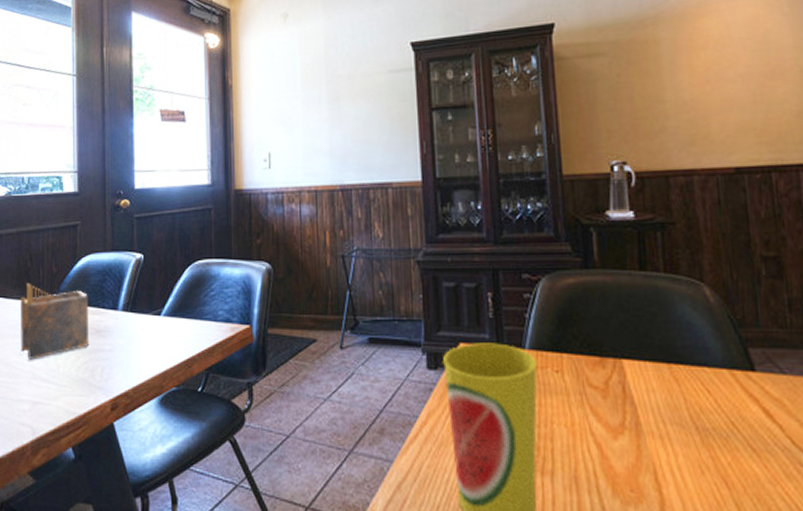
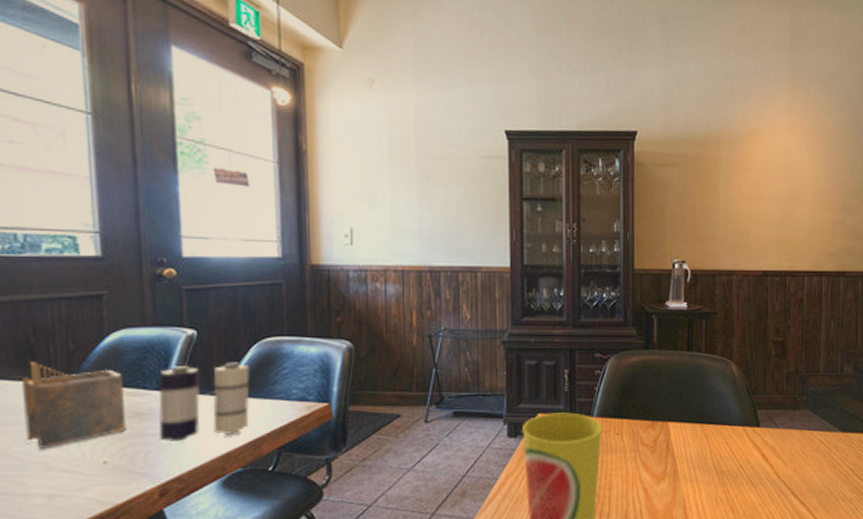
candle: none [71,284,184,376] -> present [103,362,250,464]

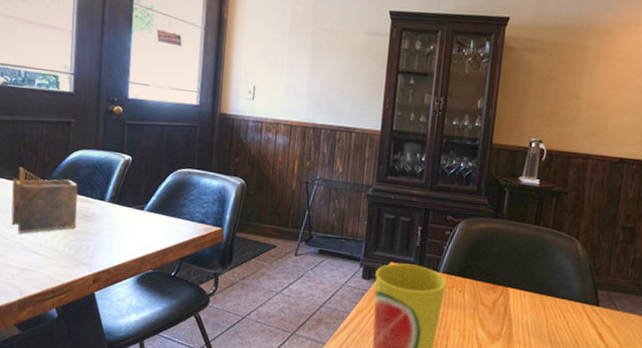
candle: present [103,362,250,464] -> none [58,183,166,251]

